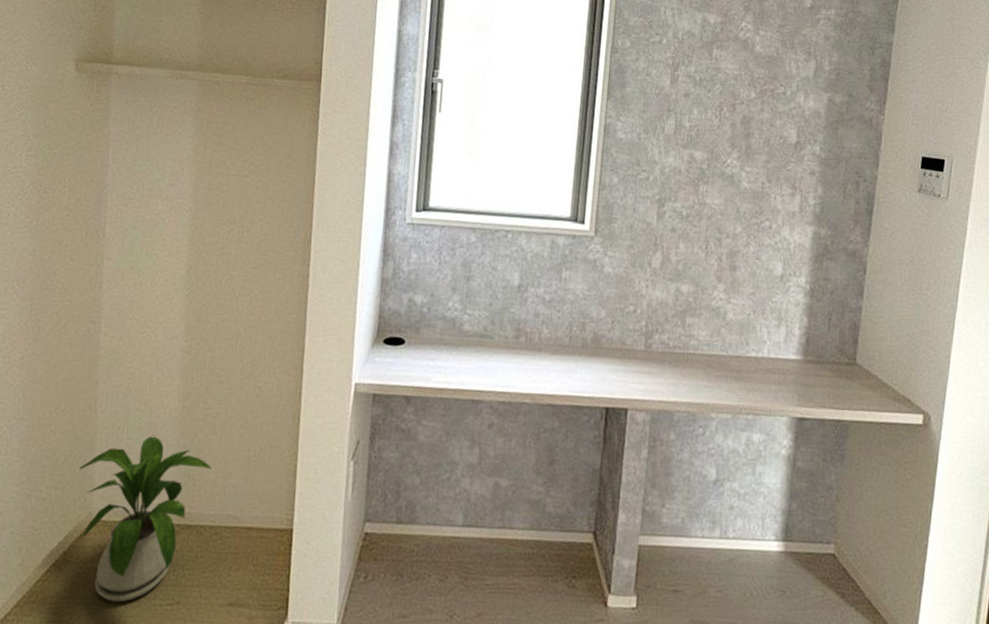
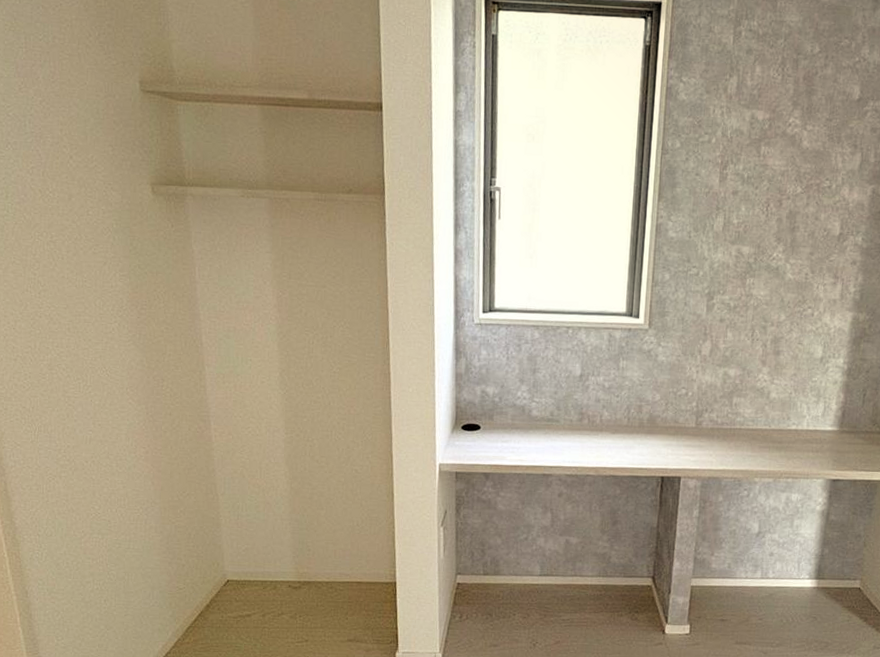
house plant: present [79,435,212,603] -> none [209,512,323,642]

